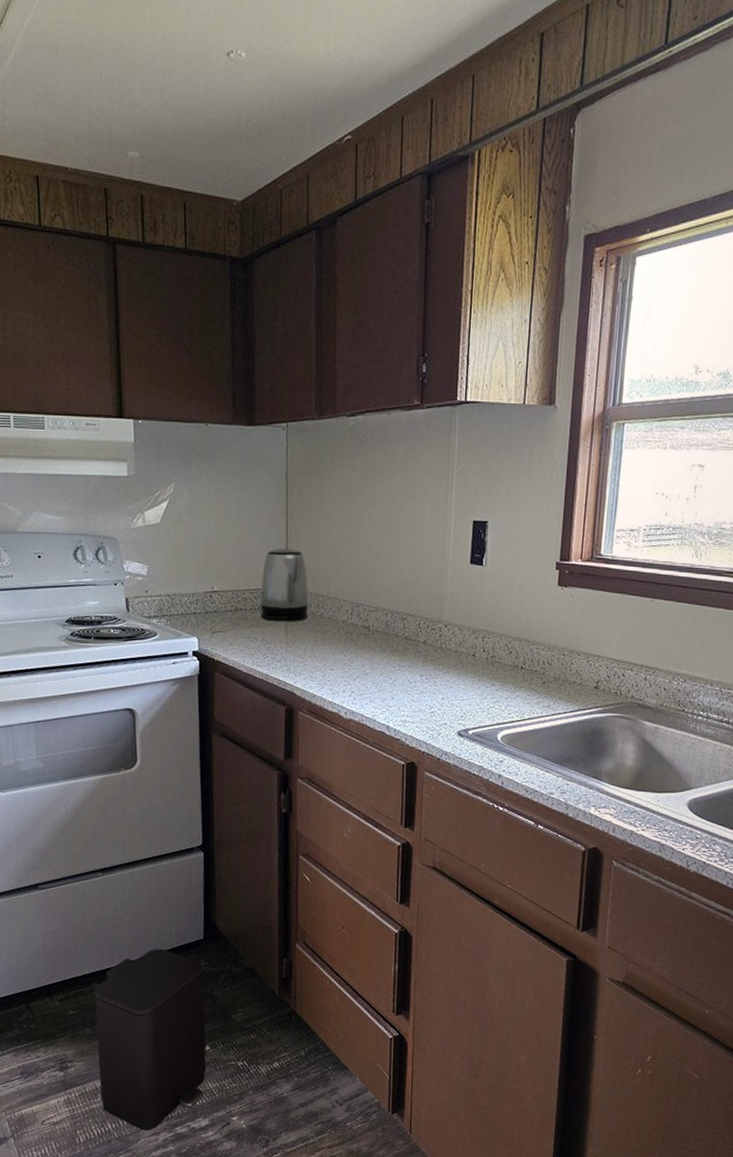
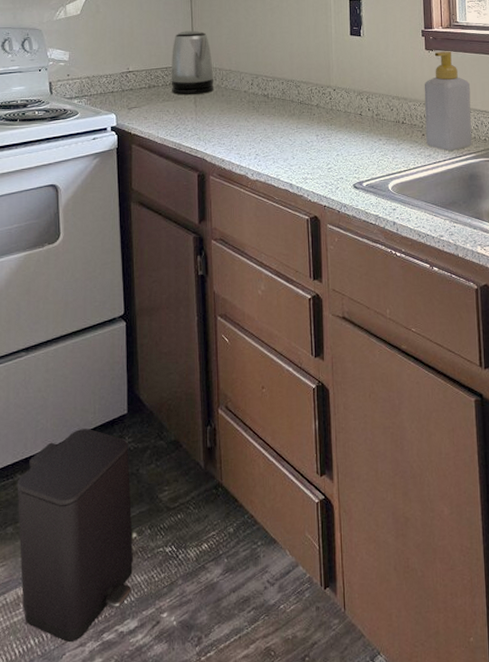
soap bottle: none [546,588,607,703] -> present [424,51,472,151]

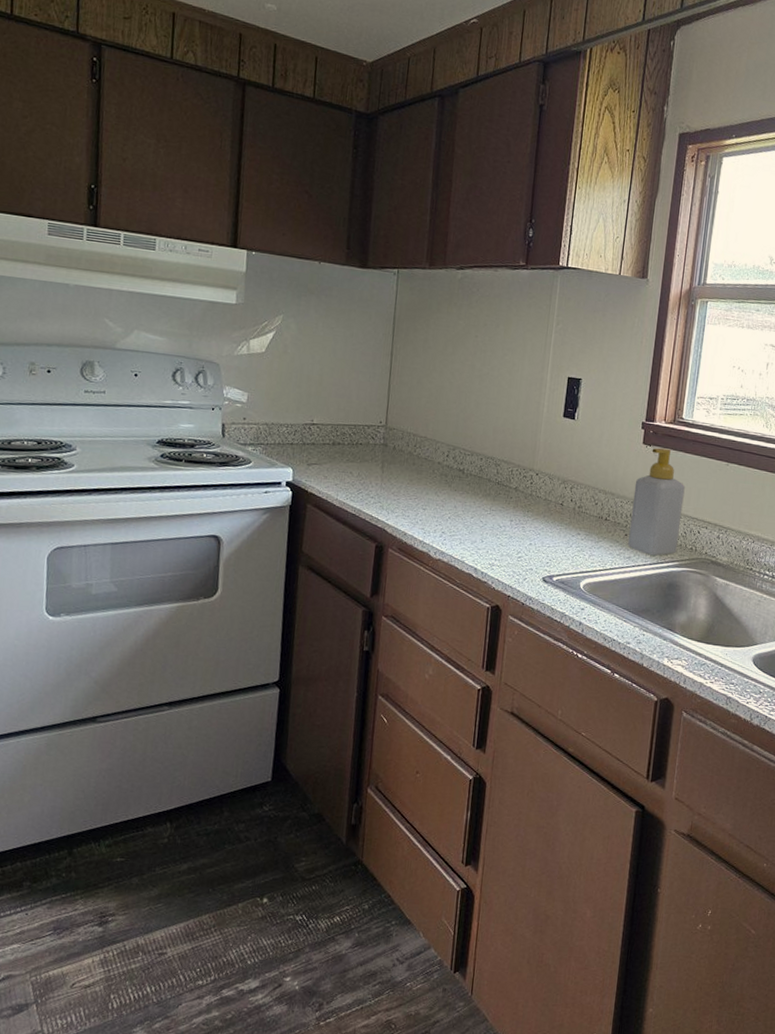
pedal bin: present [17,429,133,642] -> none [141,790,269,994]
kettle: present [171,30,214,96] -> none [358,387,407,461]

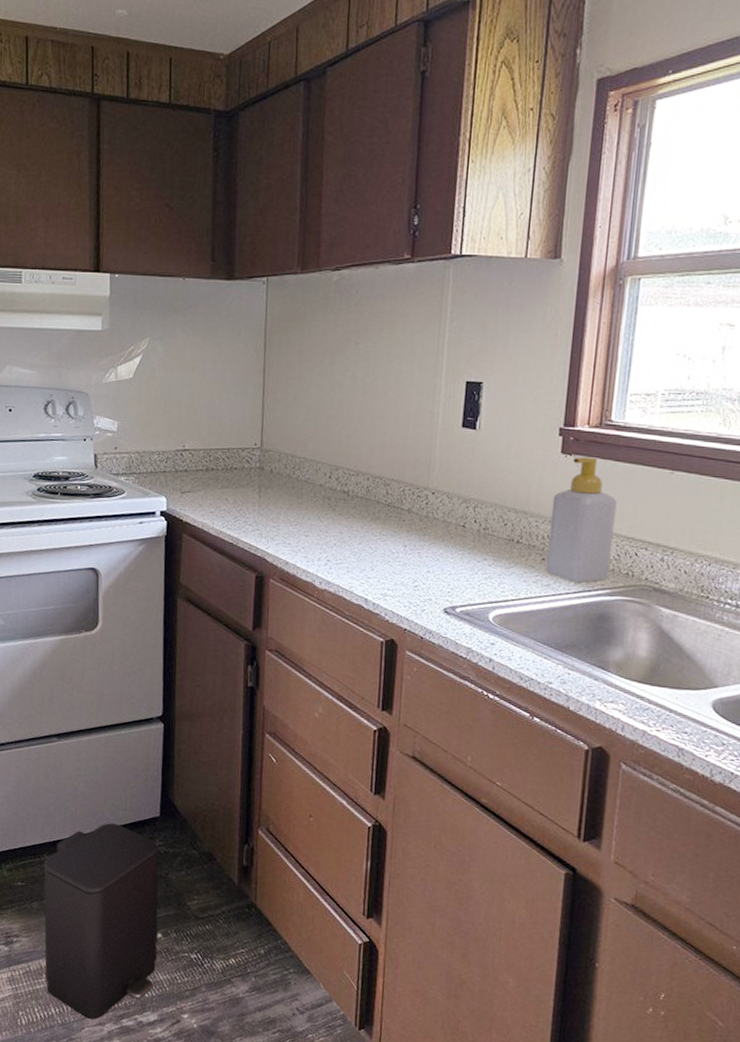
pedal bin: none [141,790,269,994] -> present [44,823,159,1019]

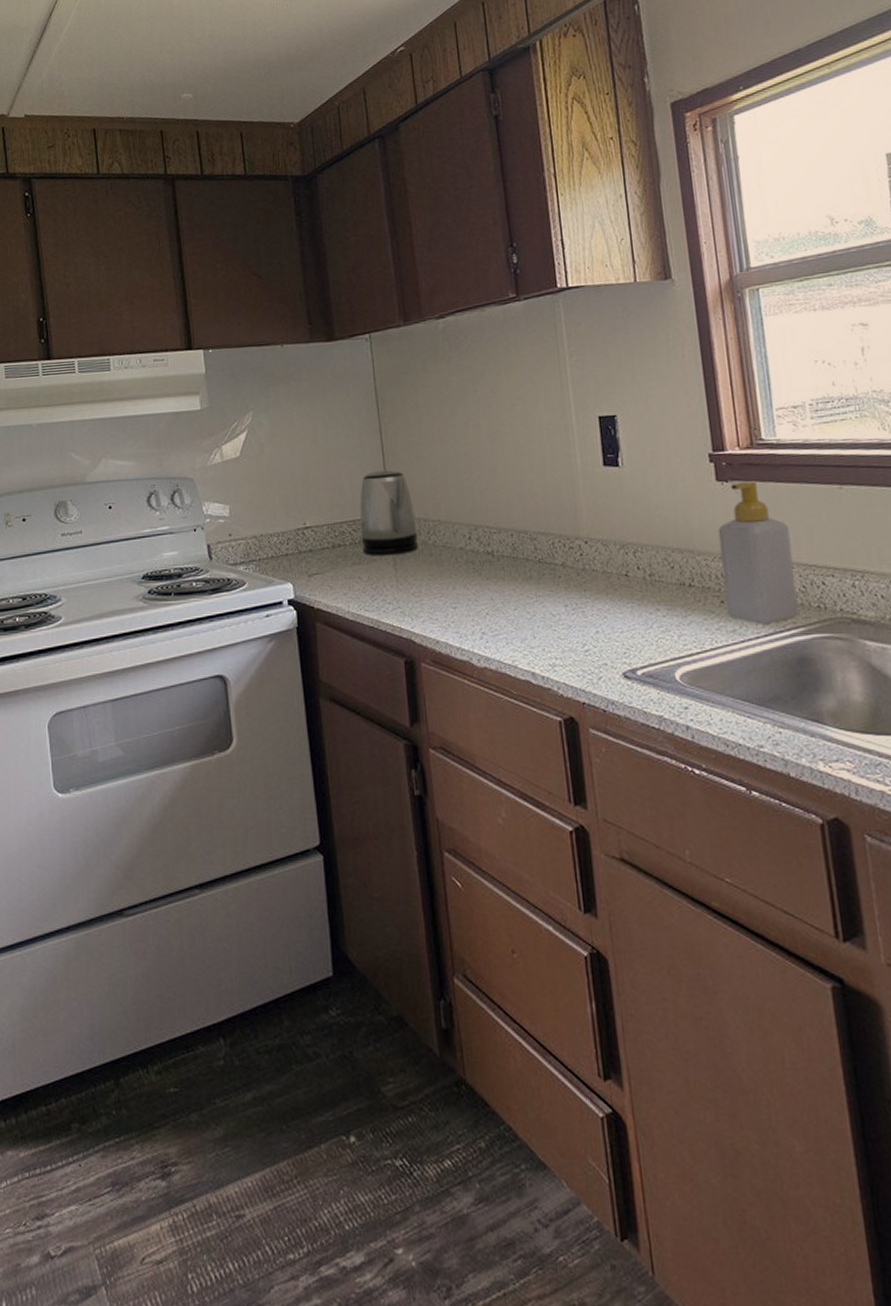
pedal bin: present [44,823,159,1019] -> none [199,993,354,1272]
kettle: none [232,406,284,485] -> present [359,470,419,557]

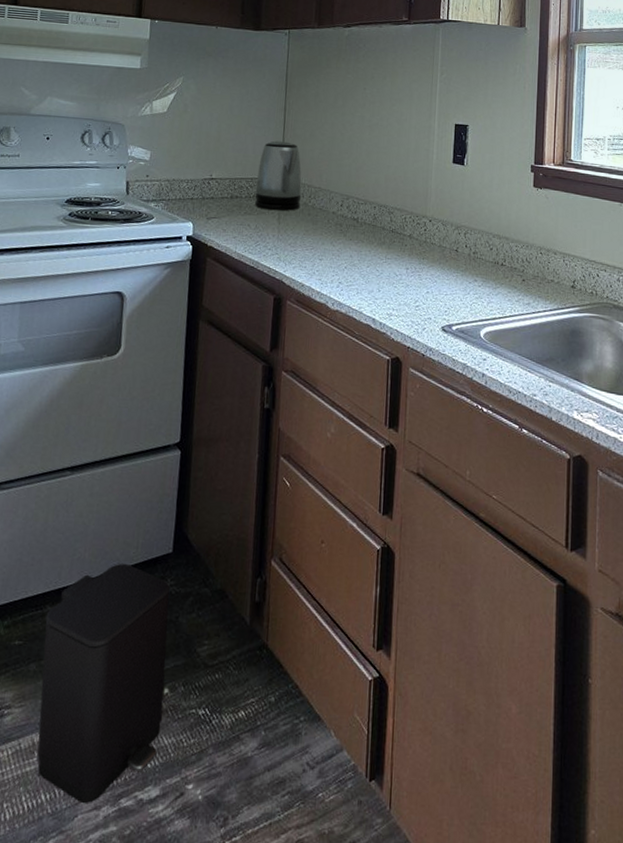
pedal bin: none [199,993,354,1272] -> present [37,564,170,803]
soap bottle: present [718,481,799,624] -> none [526,190,580,301]

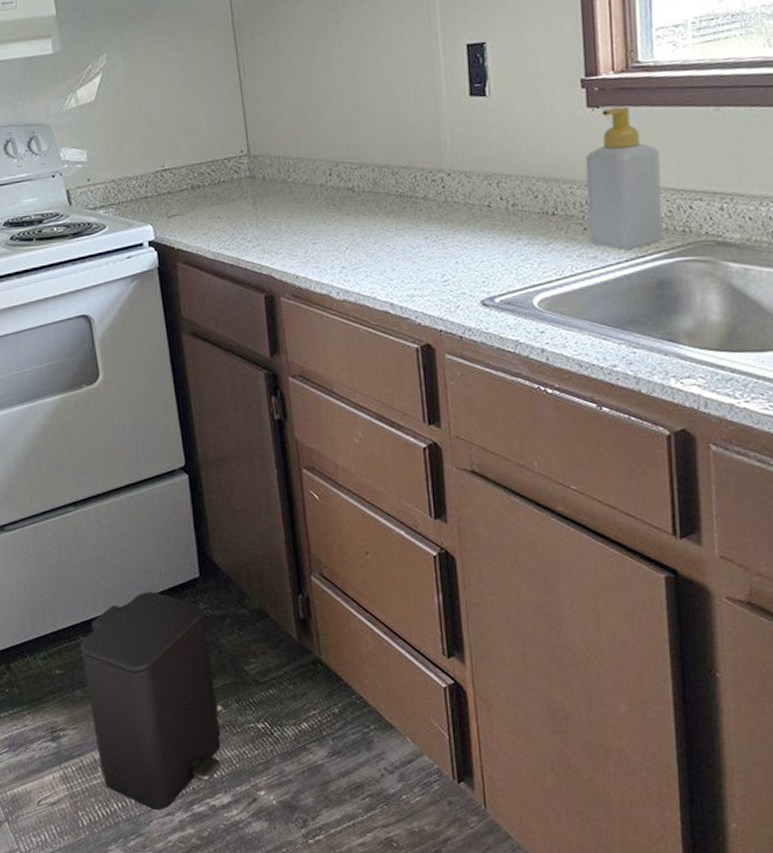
kettle: present [255,141,302,212] -> none [218,108,279,196]
soap bottle: none [526,190,580,301] -> present [585,106,662,250]

